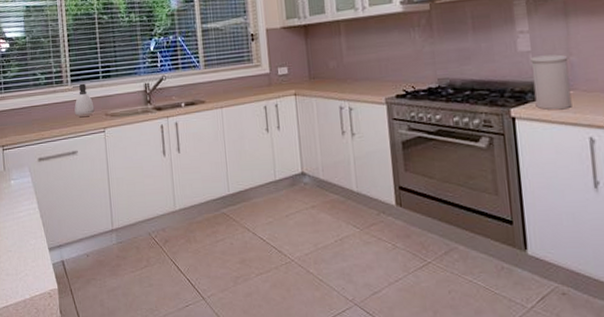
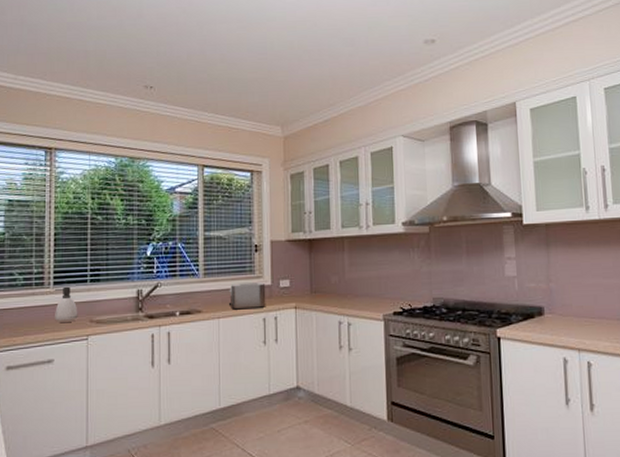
toaster: none [228,71,266,99] -> present [228,282,266,310]
canister: present [530,54,572,110] -> none [516,280,550,332]

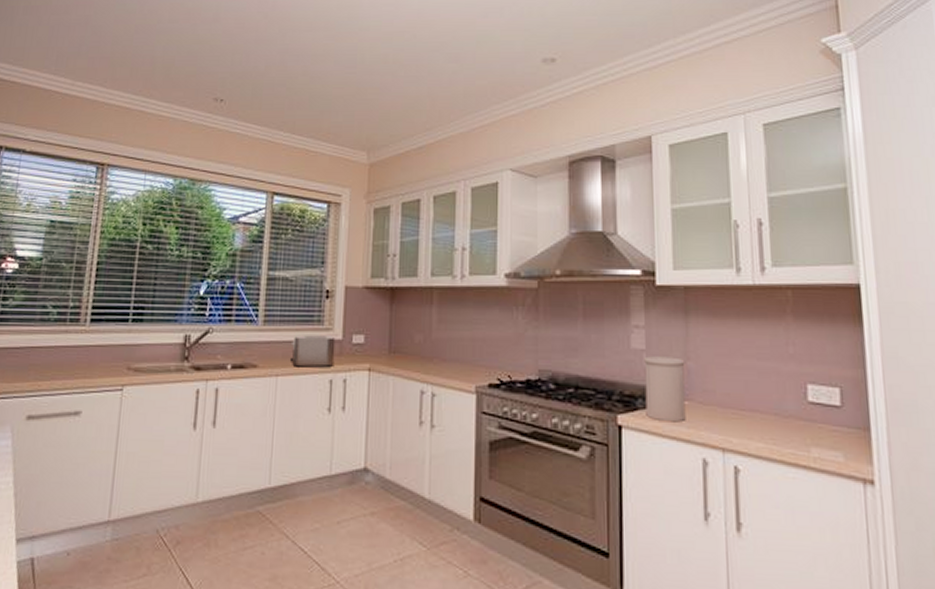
soap dispenser: present [54,286,78,324] -> none [87,325,115,369]
canister: none [516,280,550,332] -> present [644,356,686,423]

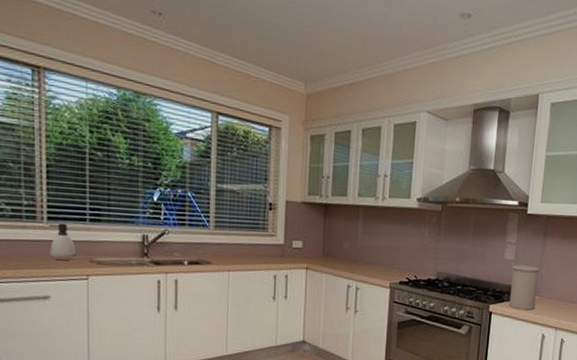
soap dispenser: none [87,325,115,369] -> present [48,223,77,261]
toaster: present [289,335,336,368] -> none [239,239,278,266]

